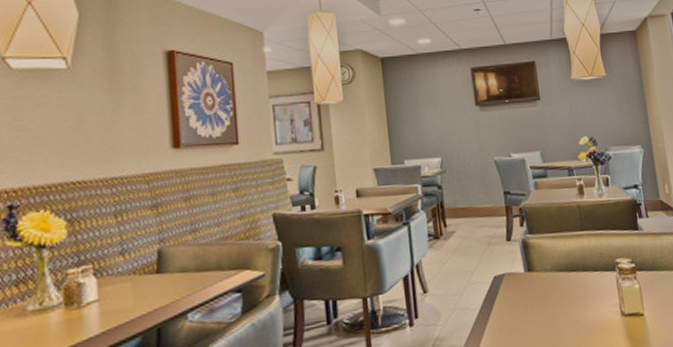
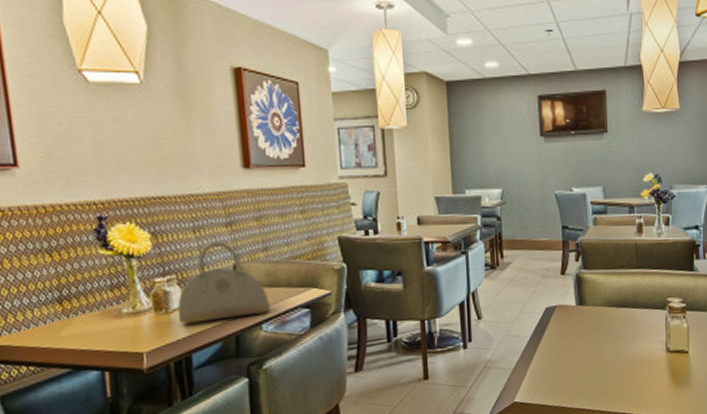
handbag: none [92,225,197,319] -> present [177,241,270,324]

